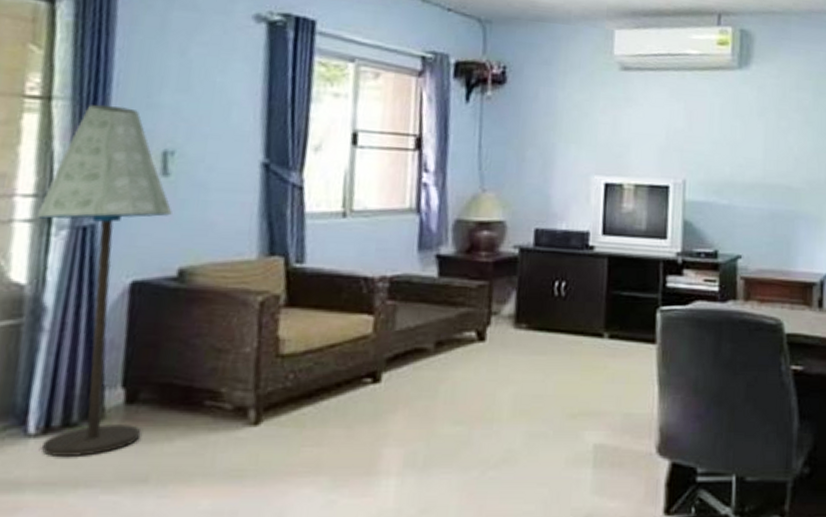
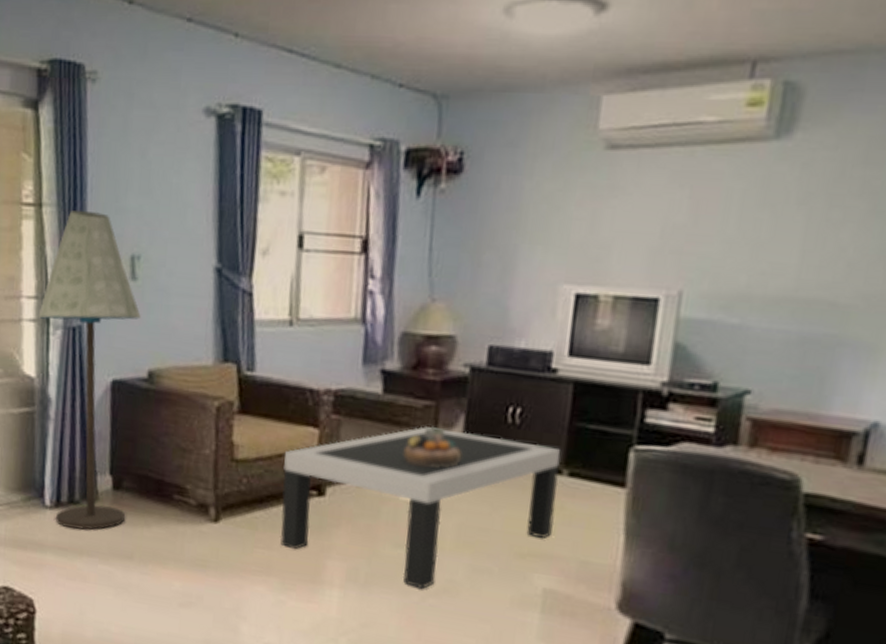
coffee table: none [331,304,601,462] -> present [280,426,561,589]
decorative bowl: none [460,305,514,344] -> present [404,428,461,469]

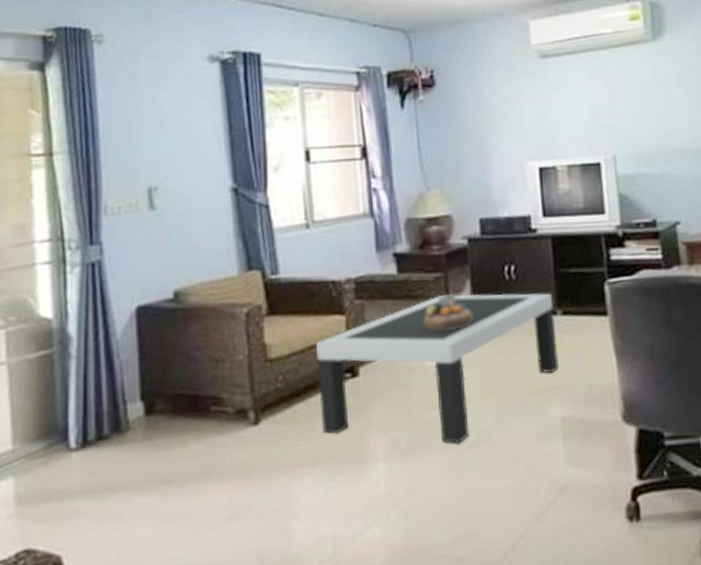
floor lamp: present [38,209,141,530] -> none [53,153,162,466]

